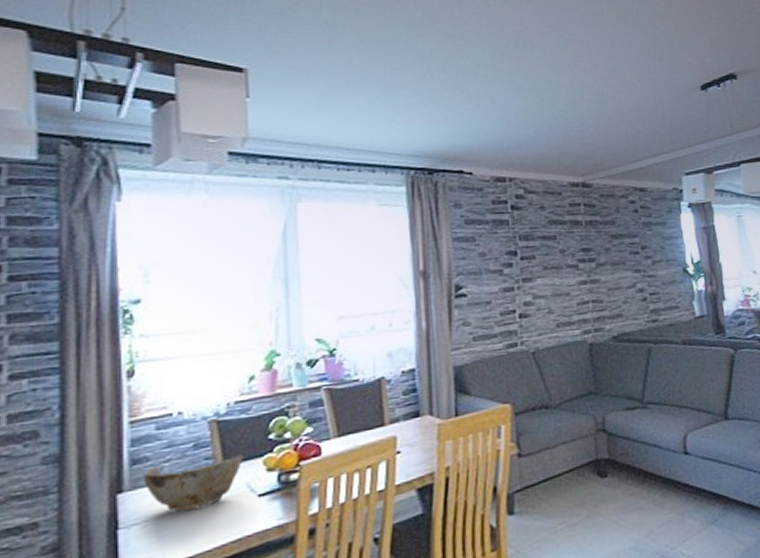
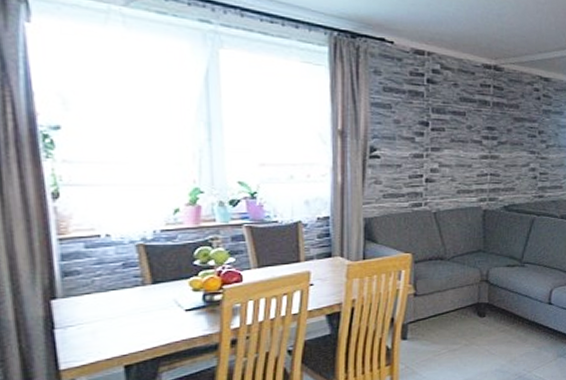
bowl: present [143,454,243,512] -> none [75,275,170,319]

